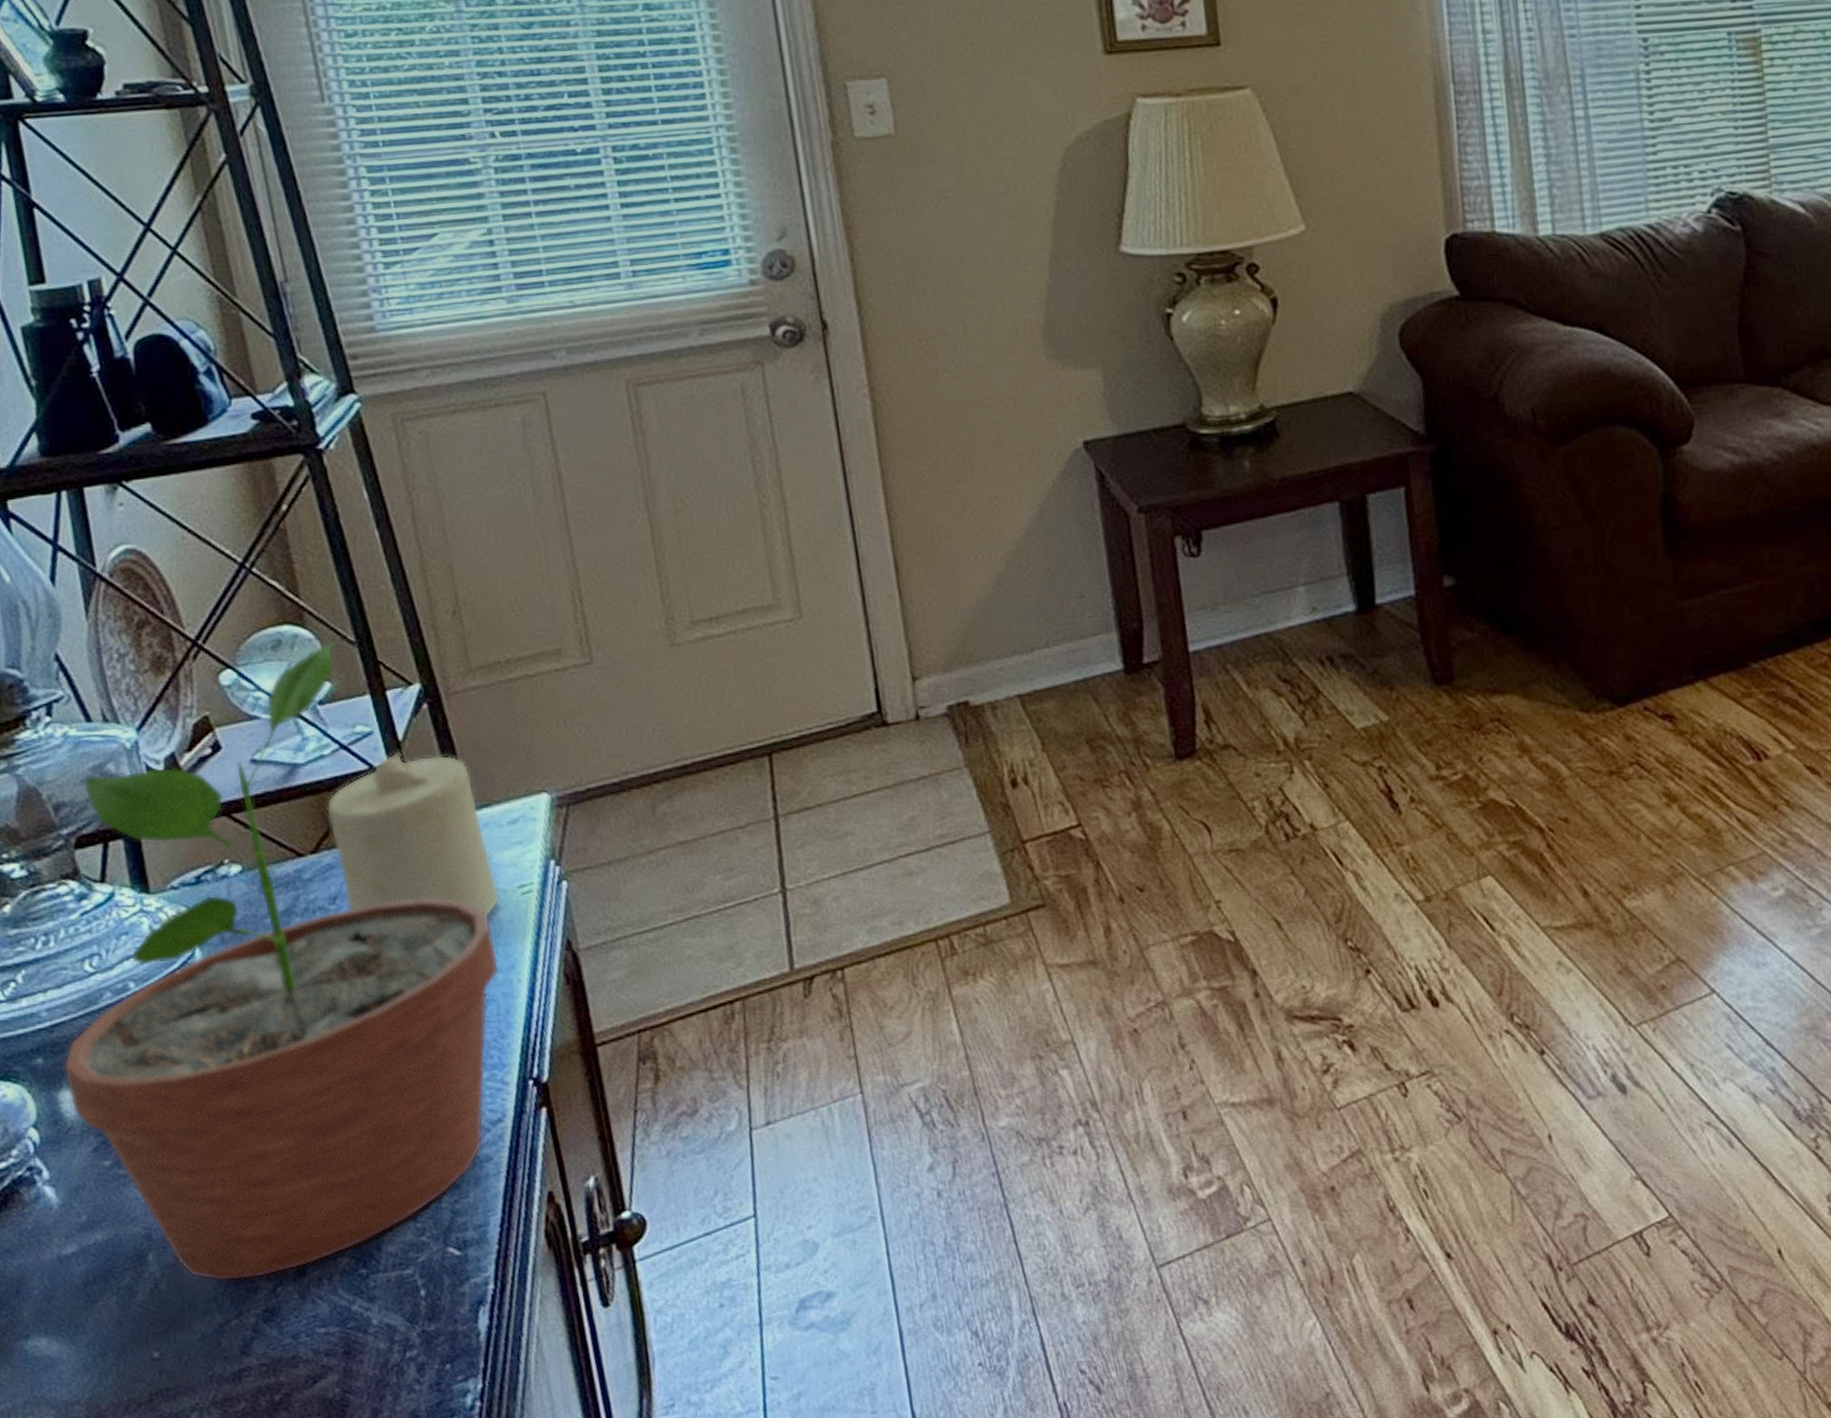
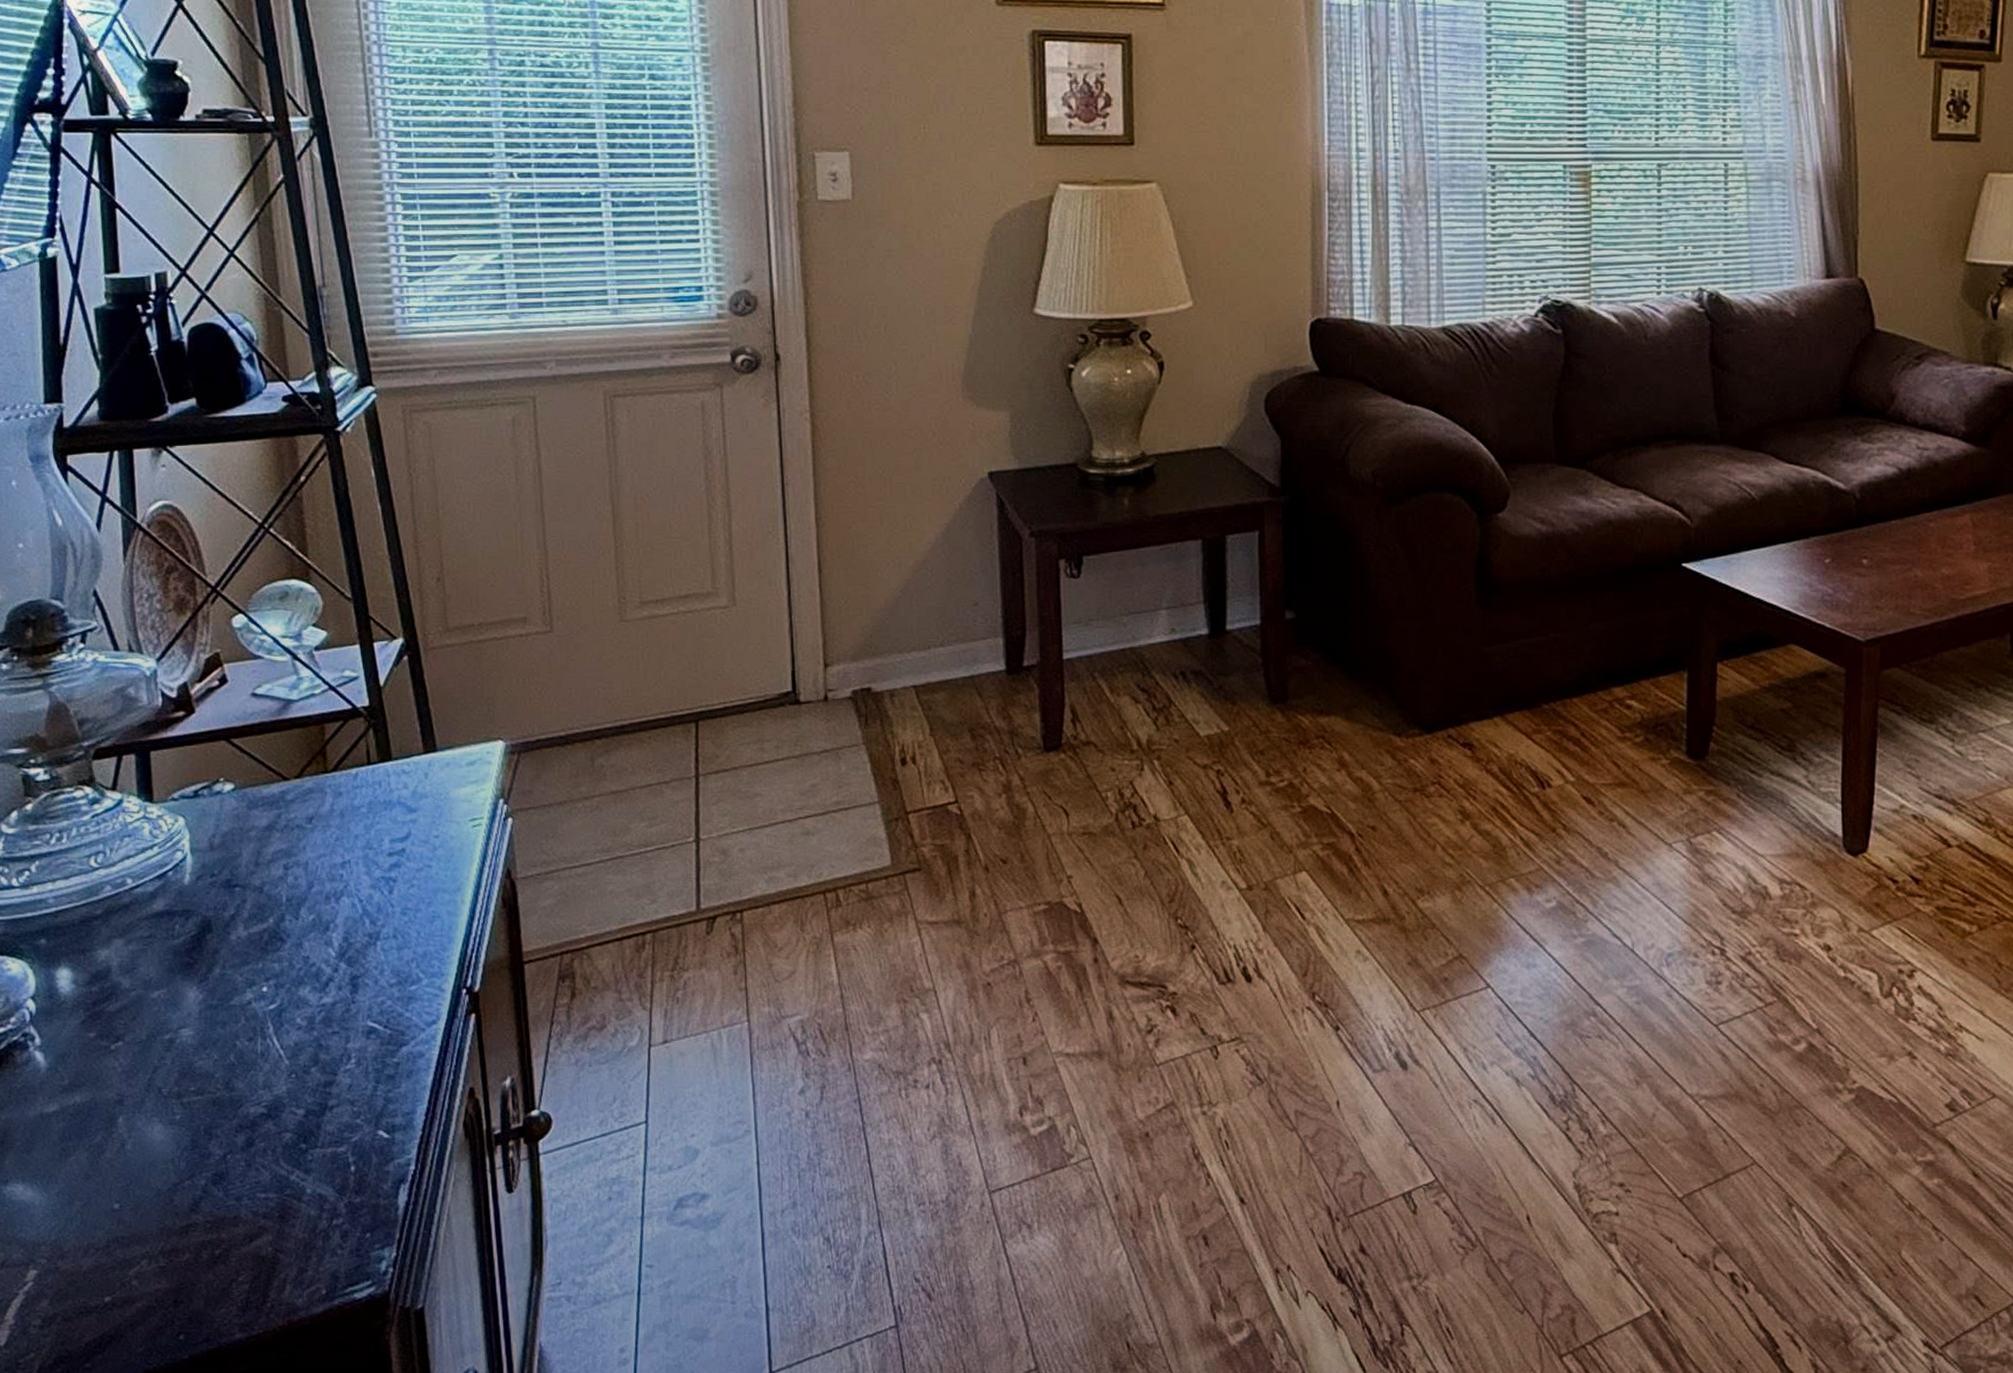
potted plant: present [62,639,500,1282] -> none [62,595,447,1147]
candle: present [326,751,501,917] -> none [312,695,454,844]

